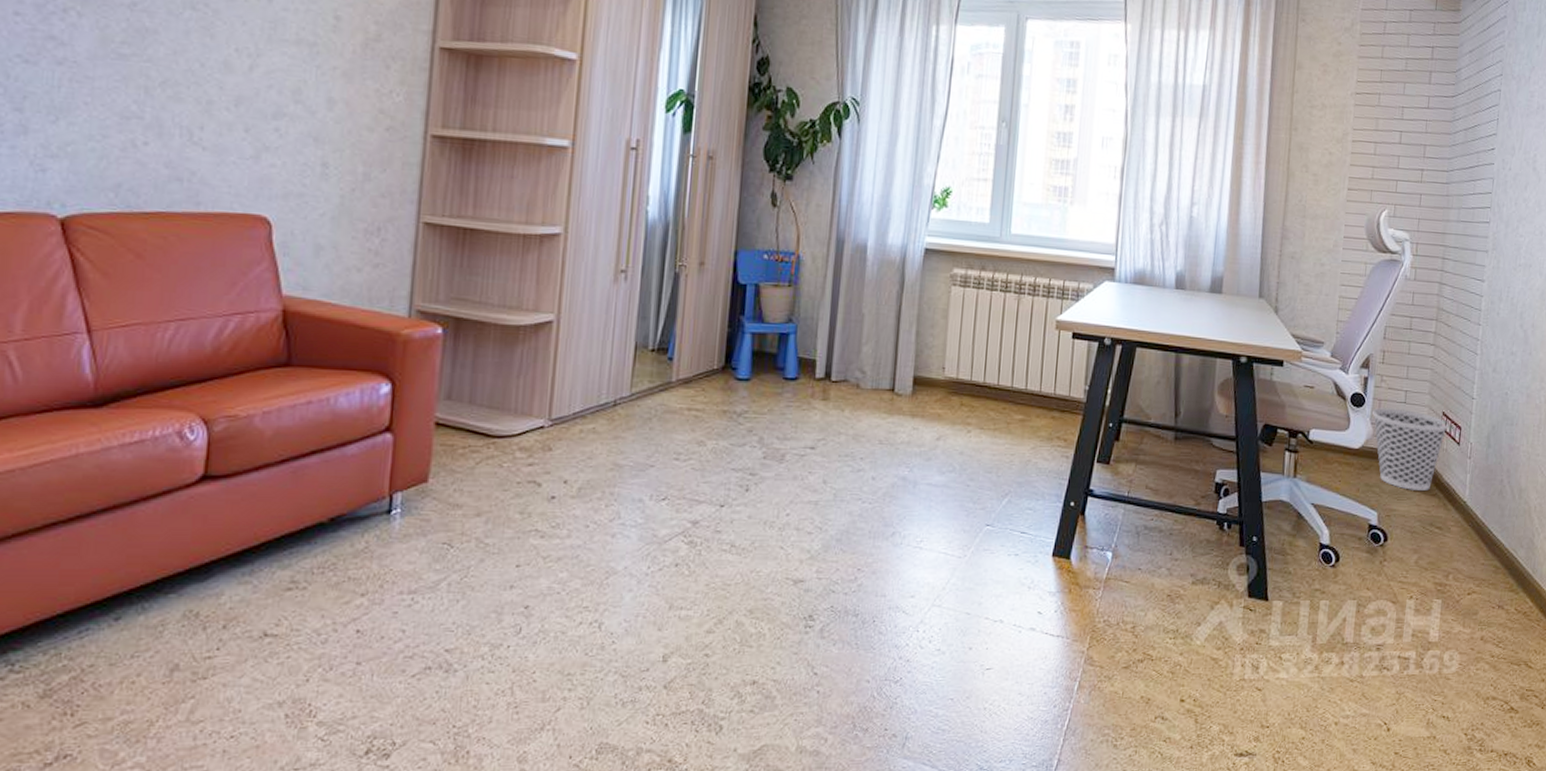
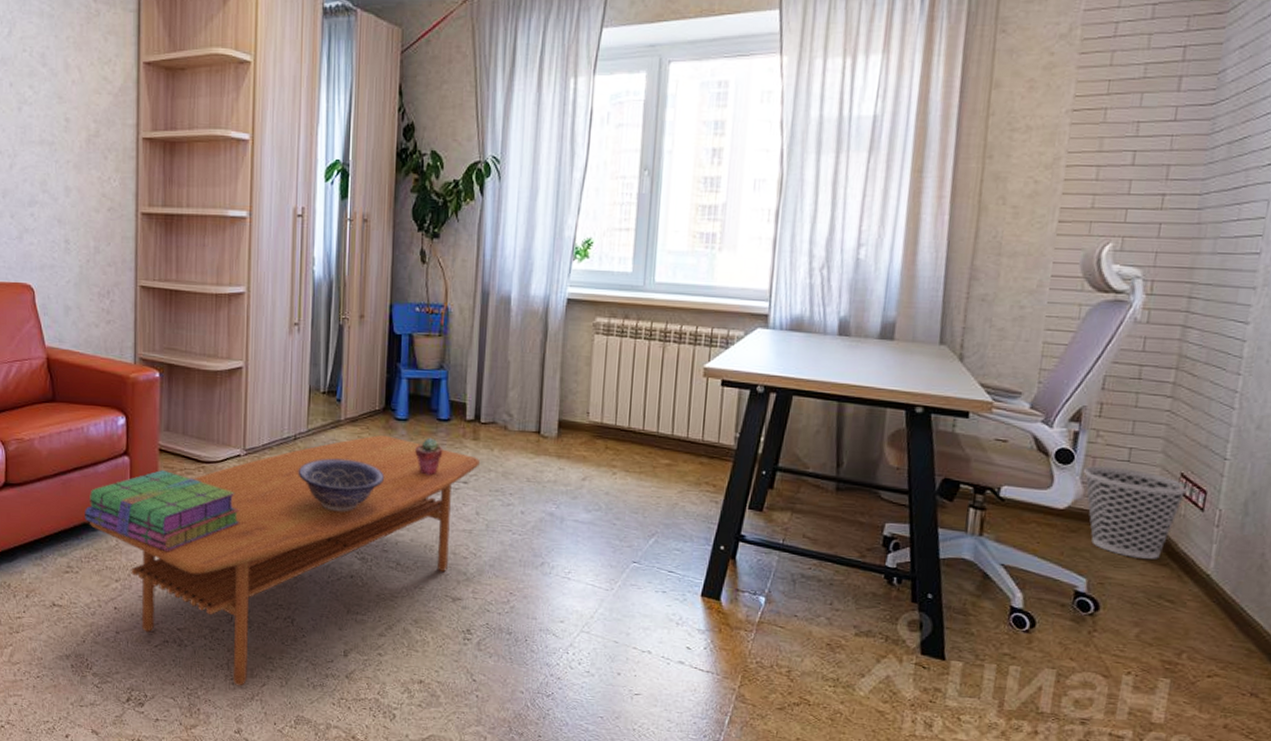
stack of books: none [322,448,539,551] -> present [85,469,239,551]
coffee table: none [329,398,829,715] -> present [90,435,480,687]
decorative bowl: none [616,426,721,489] -> present [298,458,385,512]
potted succulent: none [757,399,789,442] -> present [415,437,443,476]

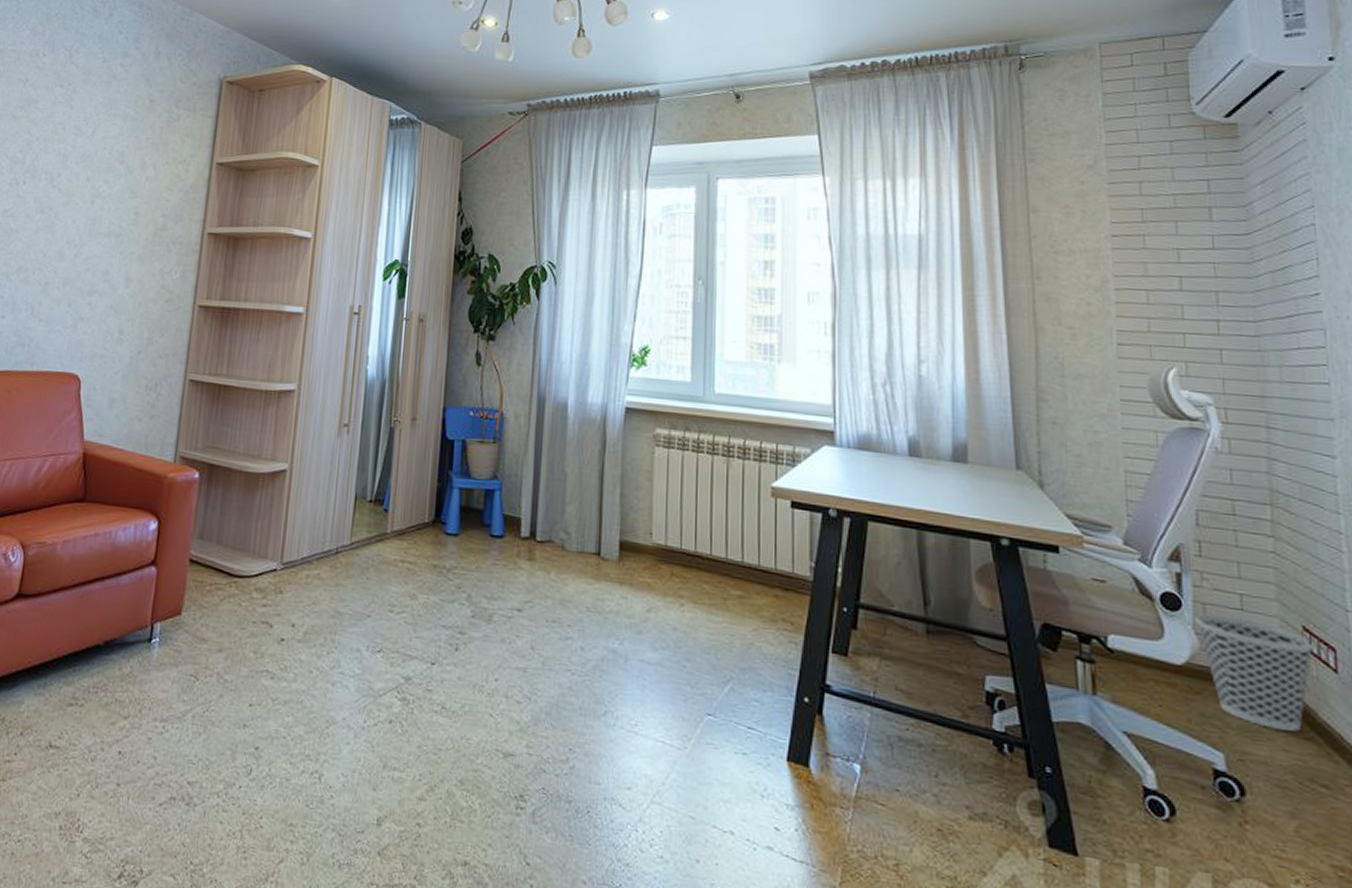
stack of books: present [85,469,239,551] -> none [99,583,270,683]
coffee table: present [90,435,480,687] -> none [104,551,535,863]
decorative bowl: present [298,458,385,512] -> none [337,576,432,641]
potted succulent: present [415,437,443,476] -> none [465,556,496,601]

